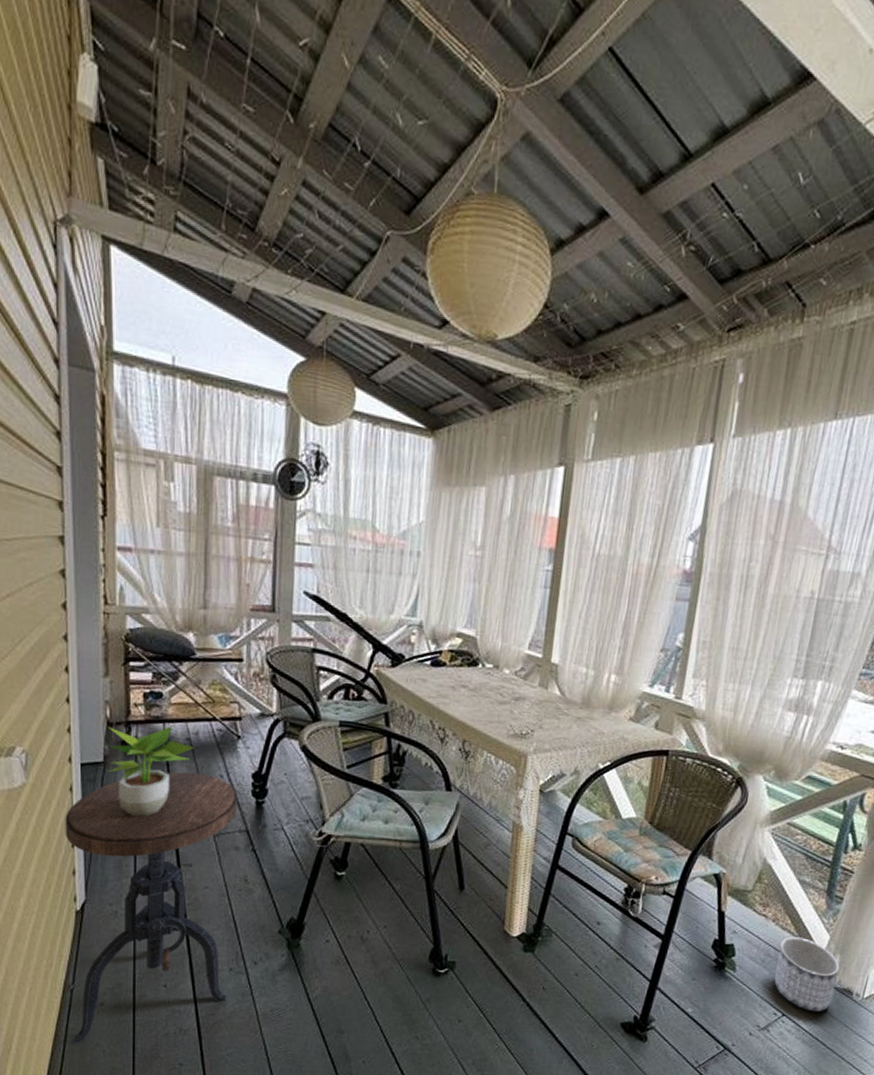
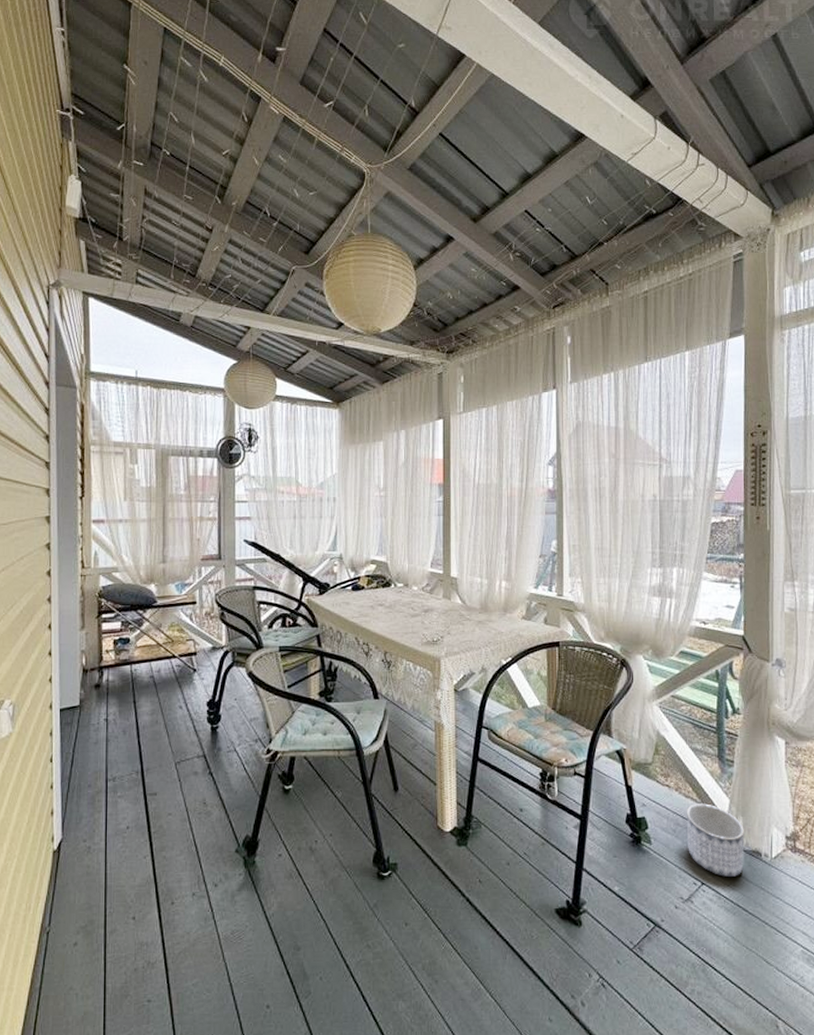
side table: present [65,771,238,1045] -> none [45,707,196,991]
potted plant: present [108,726,195,817] -> none [83,667,157,753]

